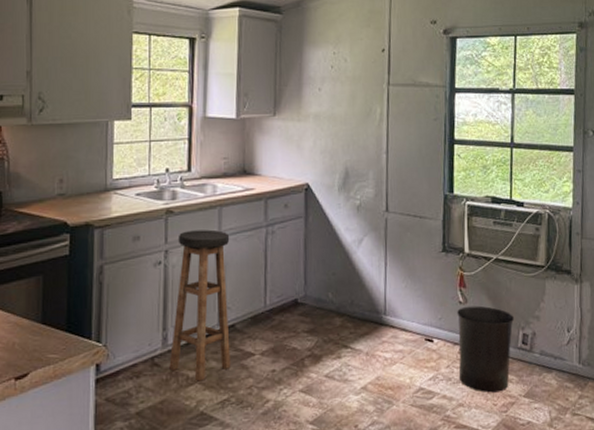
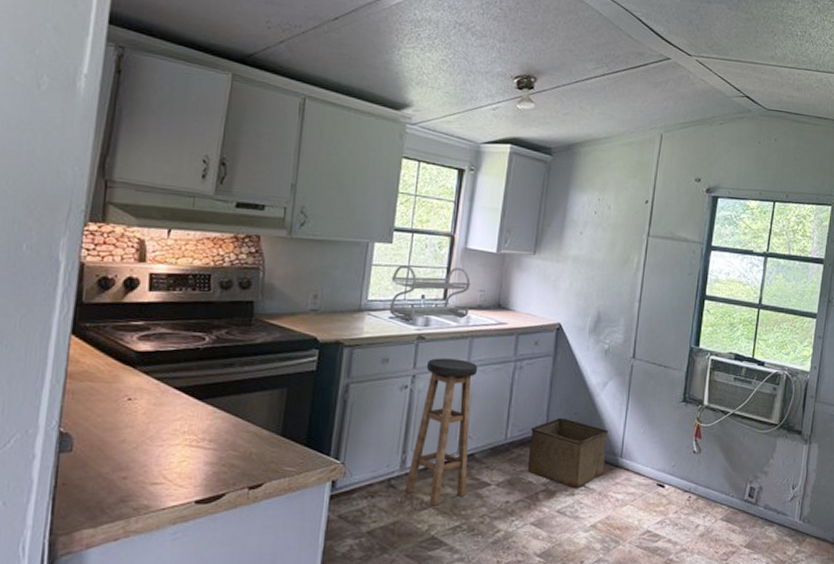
dish rack: none [134,137,216,196] -> present [389,265,471,320]
storage bin: none [290,280,370,352] -> present [527,418,609,489]
waste bin: present [457,305,515,393] -> none [685,456,744,541]

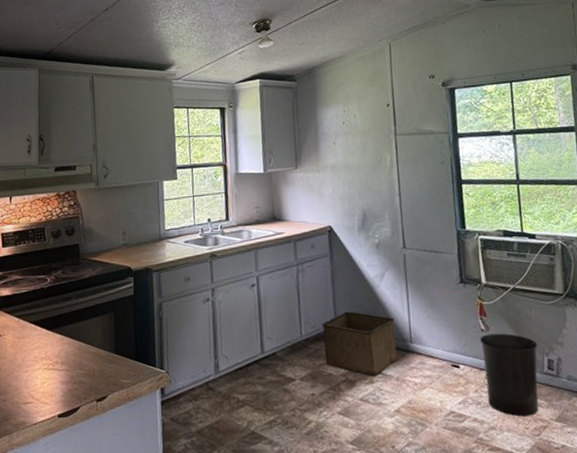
dish rack: present [389,265,471,320] -> none [181,190,250,242]
bar stool: present [405,358,478,506] -> none [221,269,275,404]
waste bin: none [685,456,744,541] -> present [480,333,539,417]

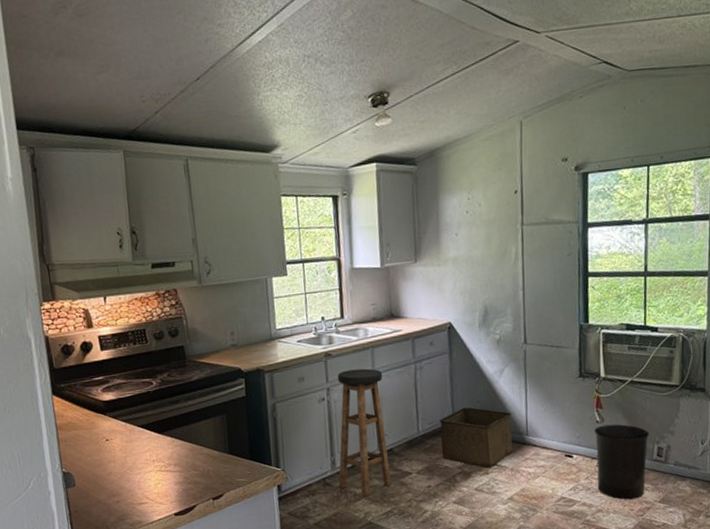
bar stool: none [221,269,275,404] -> present [337,368,392,497]

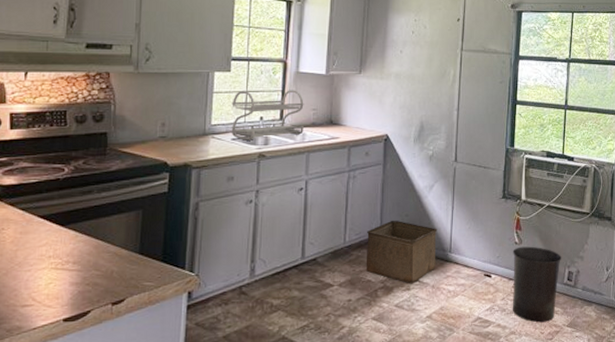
dish rack: none [292,287,366,342] -> present [231,90,305,141]
bar stool: present [337,368,392,497] -> none [255,173,316,309]

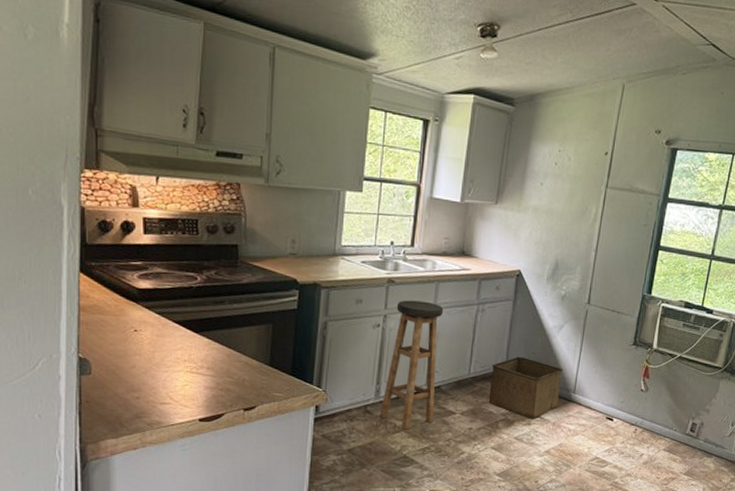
dish rack: present [231,90,305,141] -> none [361,213,436,265]
bar stool: none [255,173,316,309] -> present [380,300,444,430]
waste bin: present [512,246,562,323] -> none [630,394,688,468]

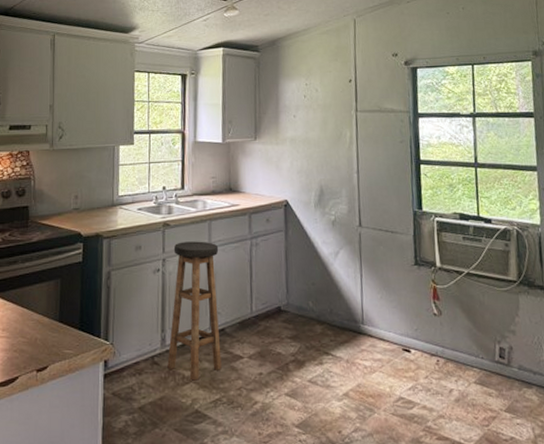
storage bin: present [488,357,564,420] -> none [274,290,349,358]

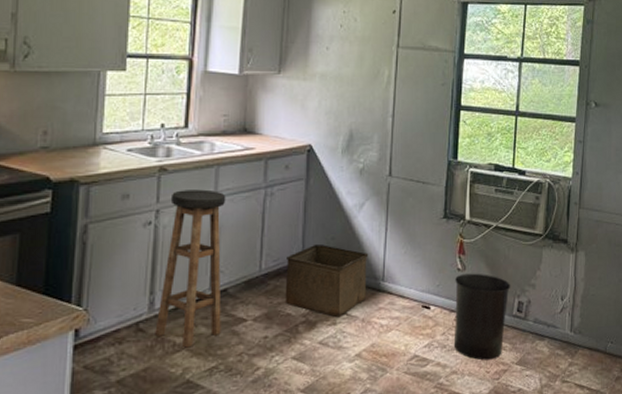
storage bin: none [274,290,349,358] -> present [285,245,369,318]
waste bin: none [432,318,490,406] -> present [453,273,511,360]

